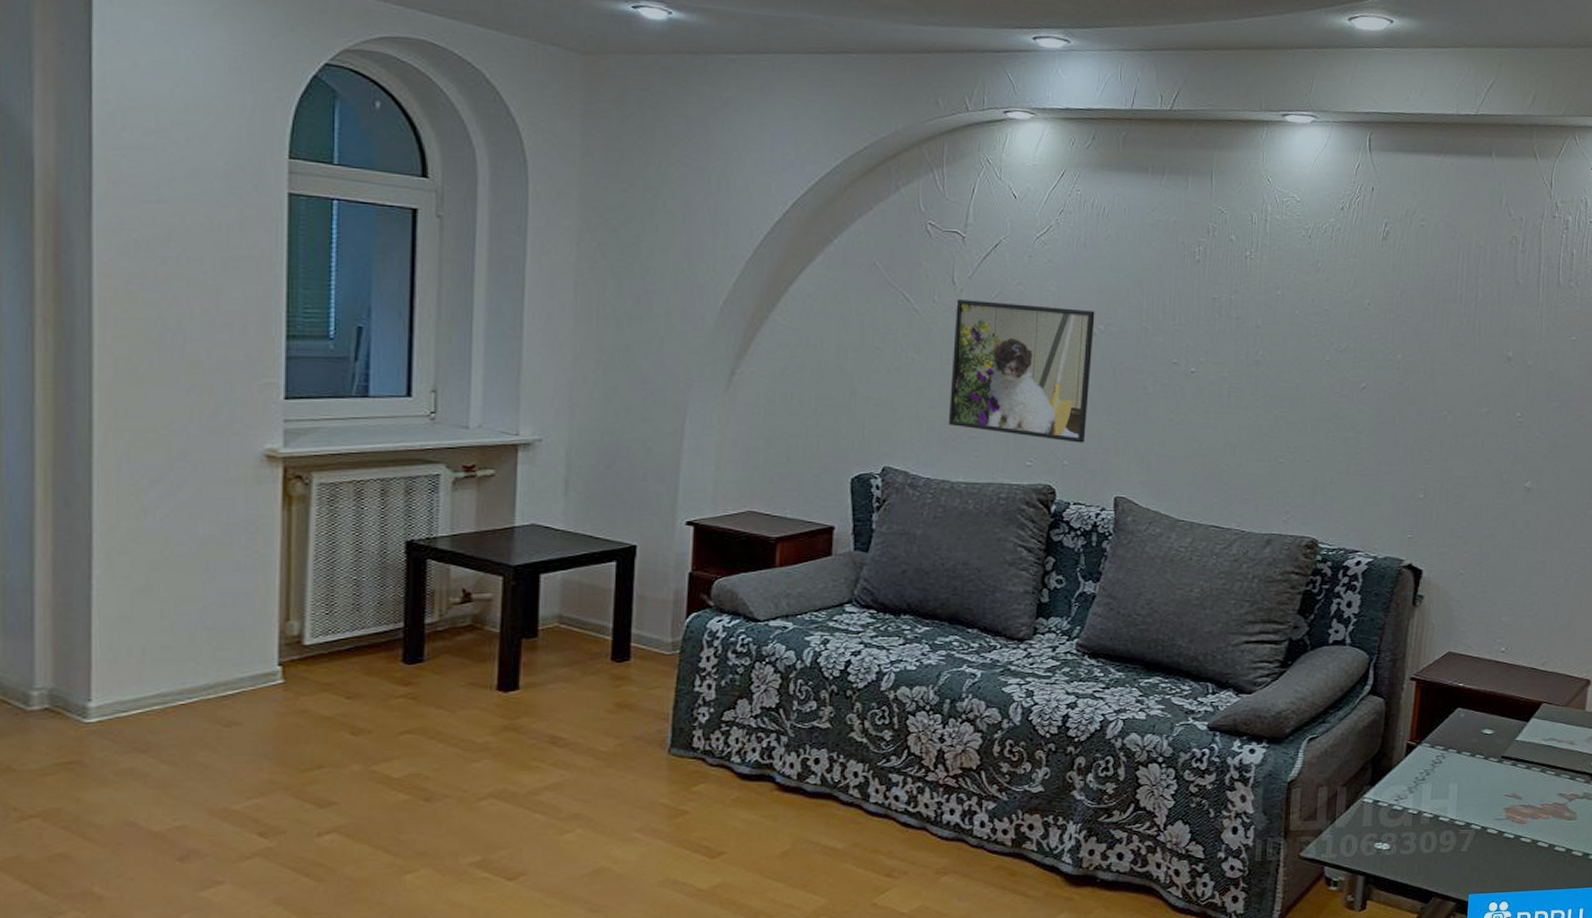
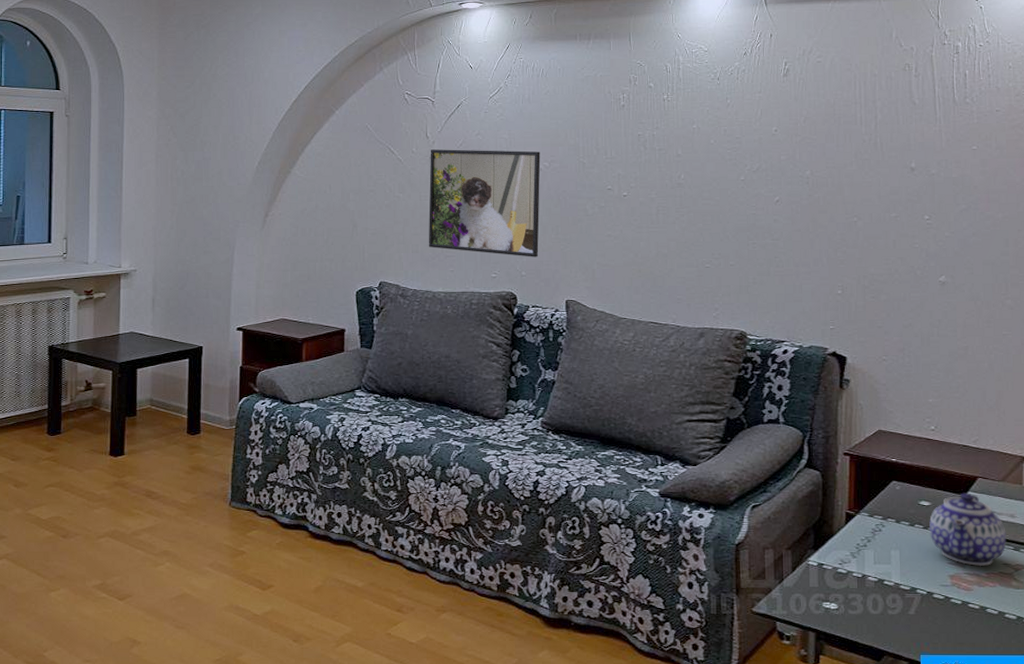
teapot: none [1490,719,1564,797] -> present [929,493,1006,566]

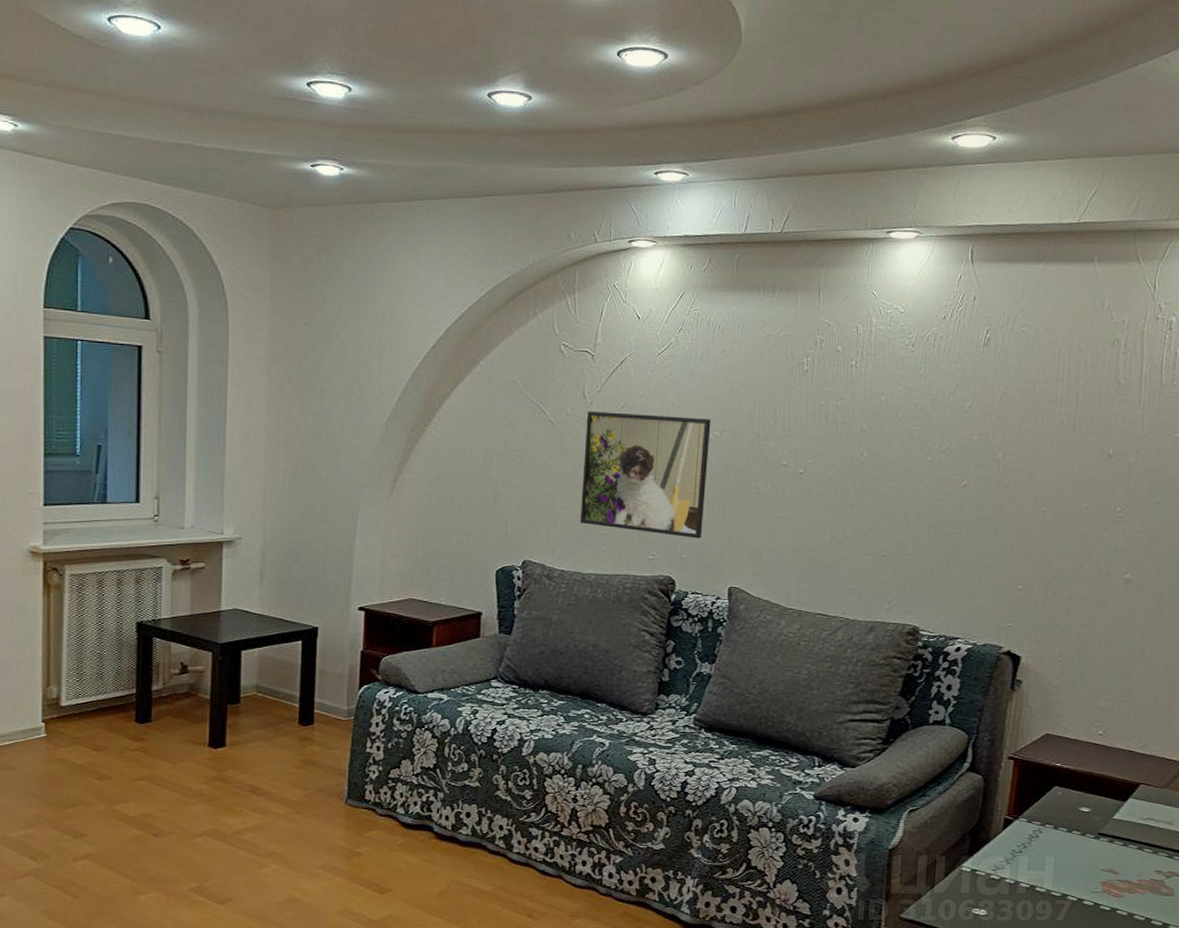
teapot: present [929,493,1006,566] -> none [1086,799,1162,873]

